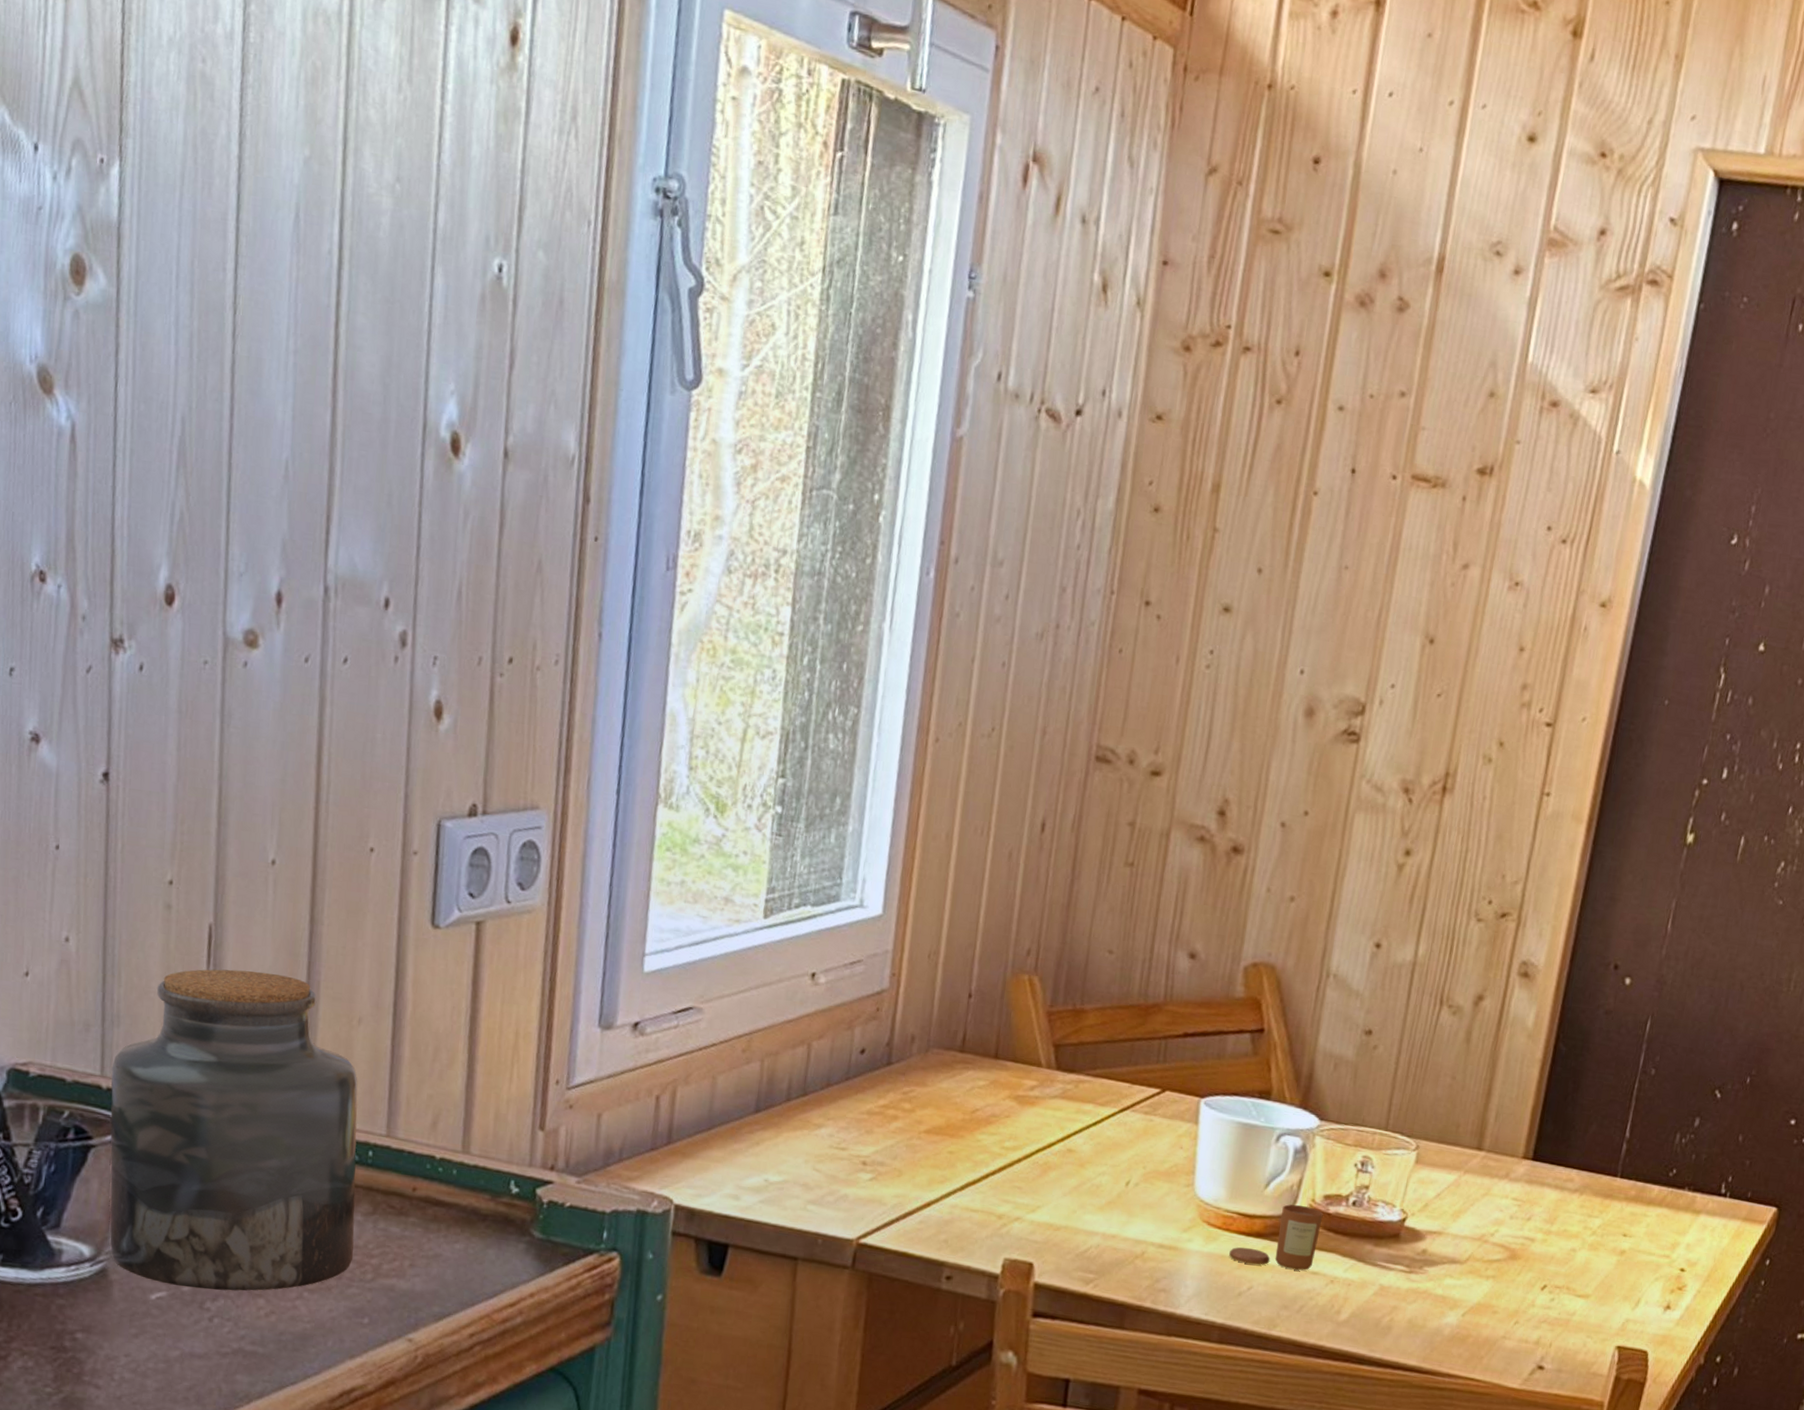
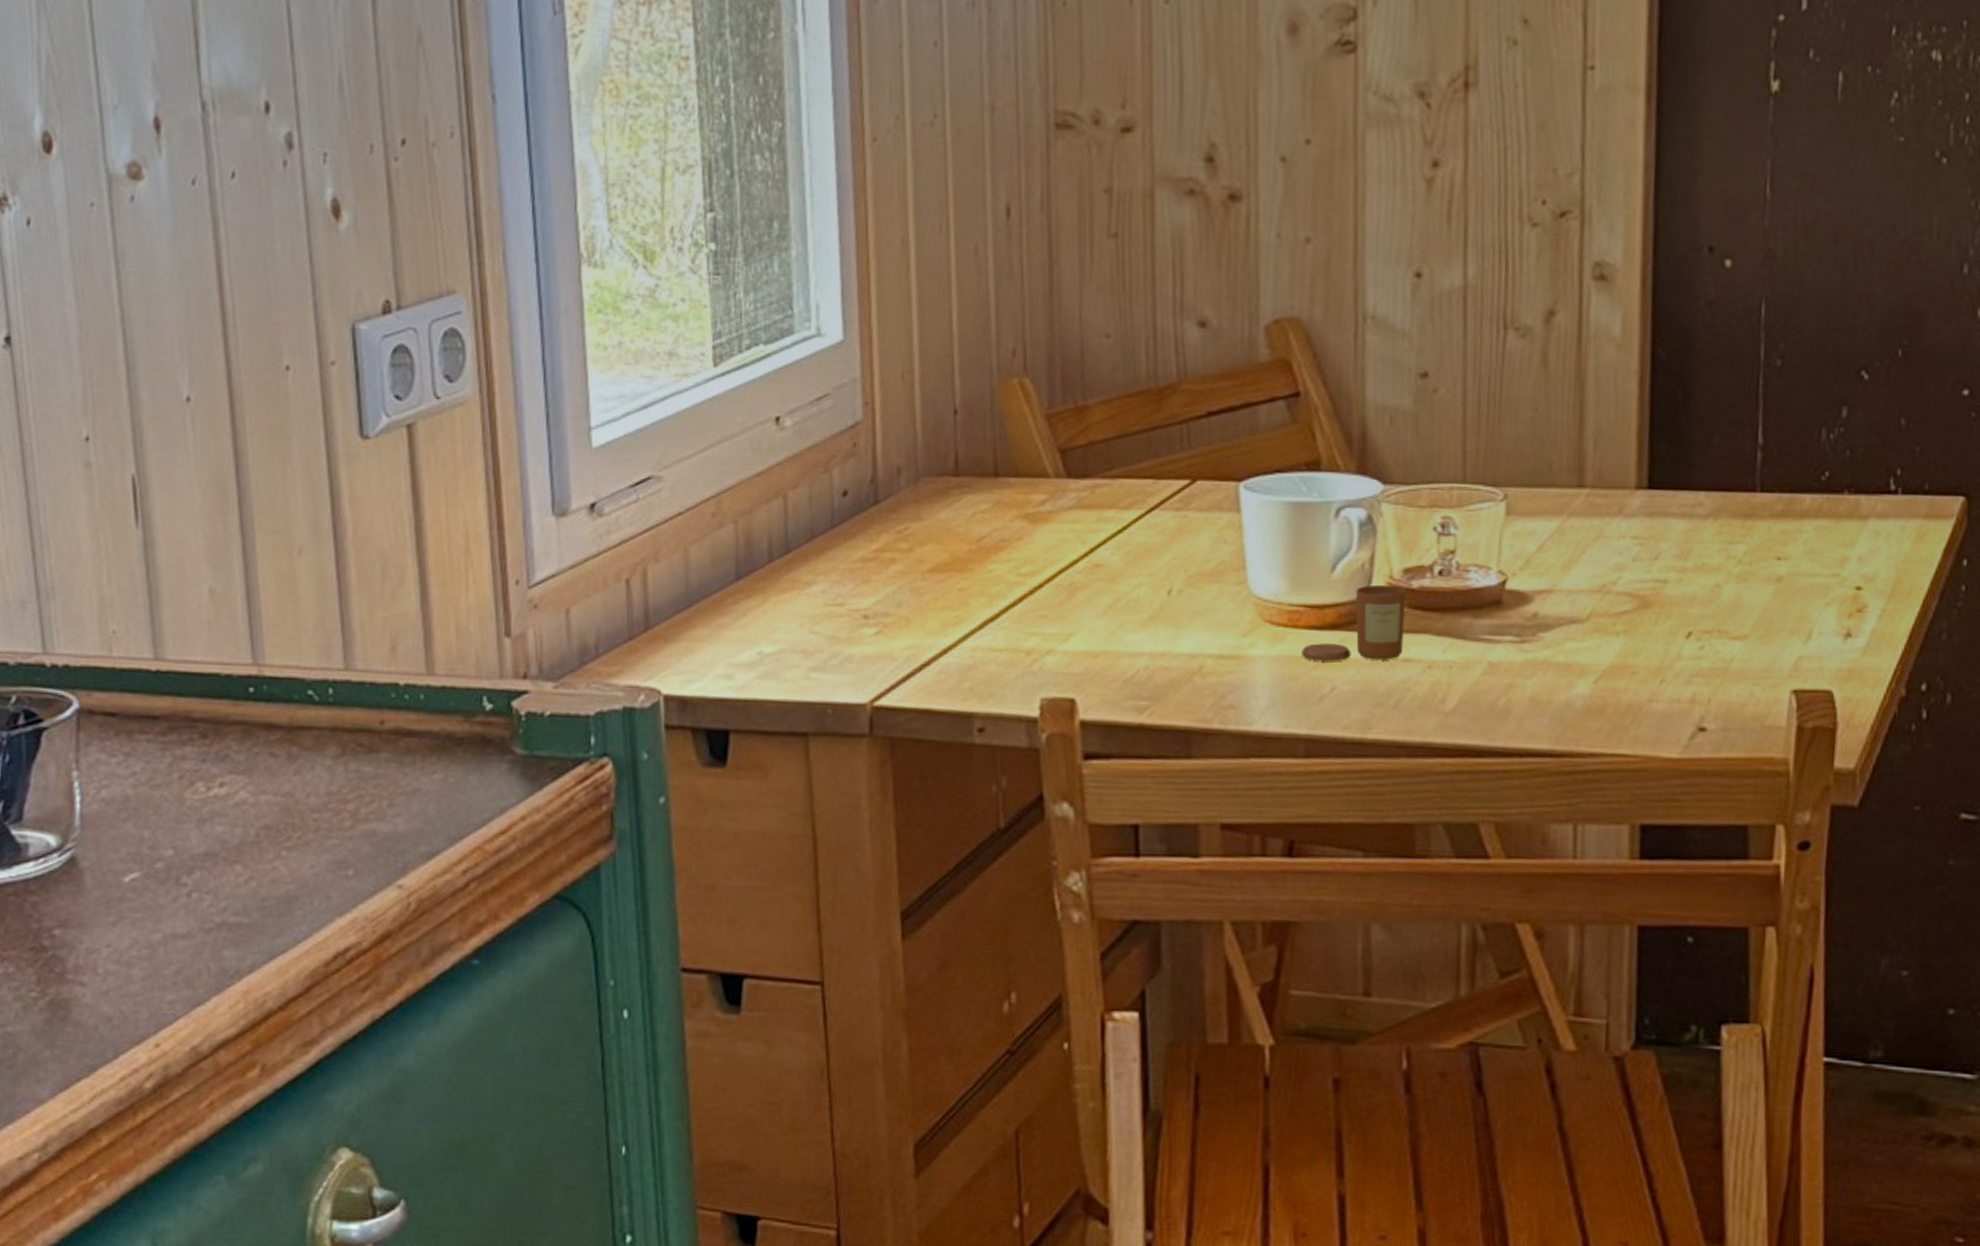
jar: present [109,969,358,1291] -> none [53,516,327,864]

